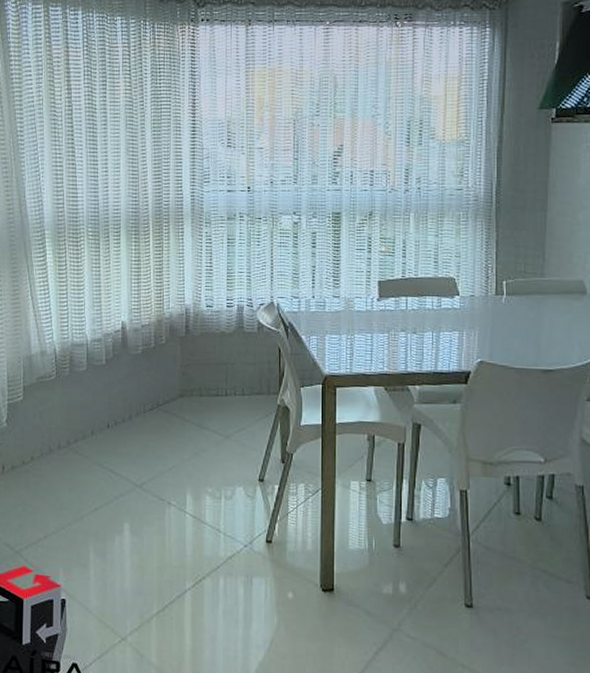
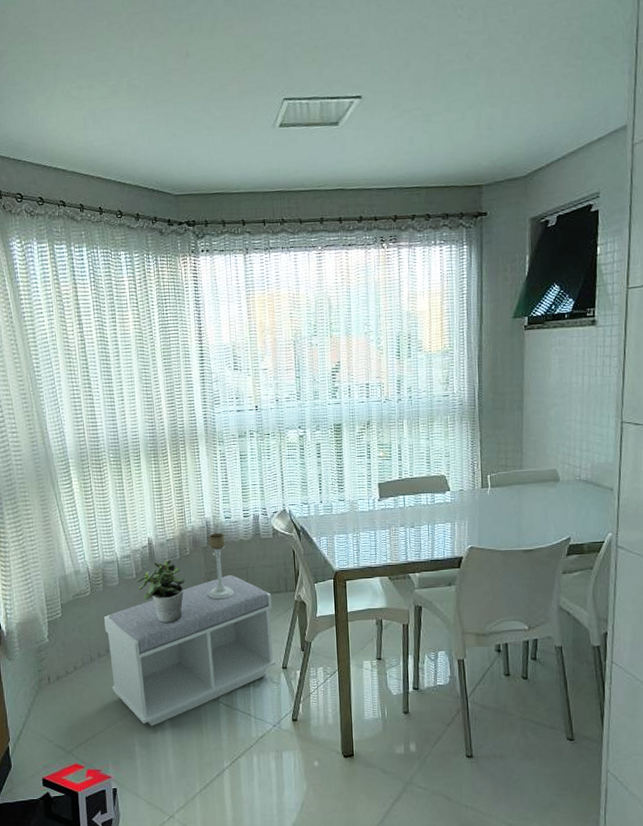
bench: none [67,370,253,533] -> present [103,575,277,727]
potted plant: none [105,347,158,417] -> present [136,559,185,622]
candle holder: none [182,322,211,397] -> present [208,533,234,600]

